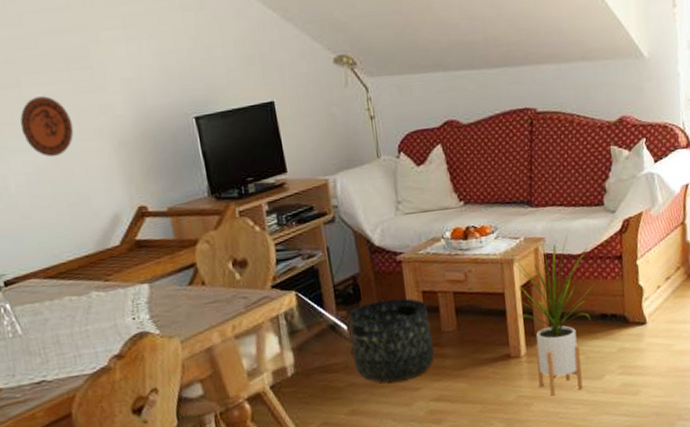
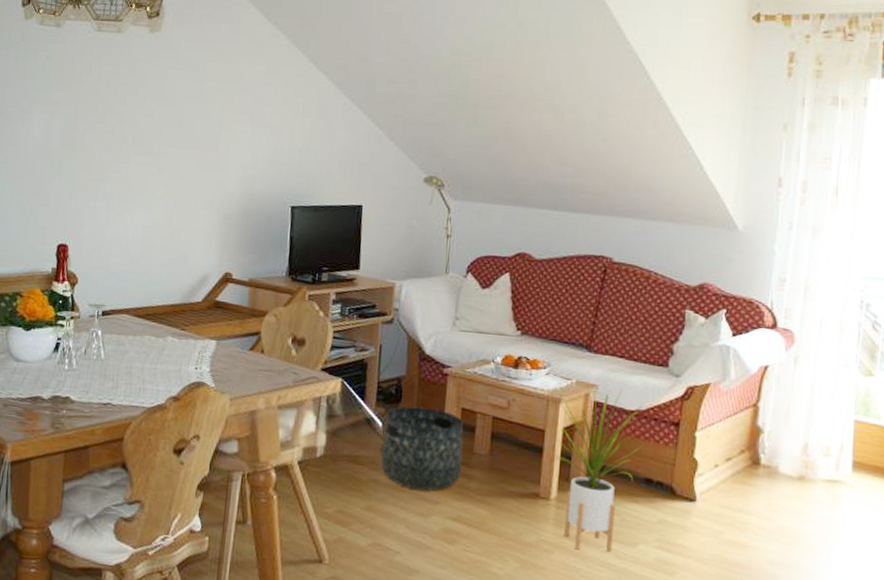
decorative plate: present [20,96,74,157] -> none [150,166,191,218]

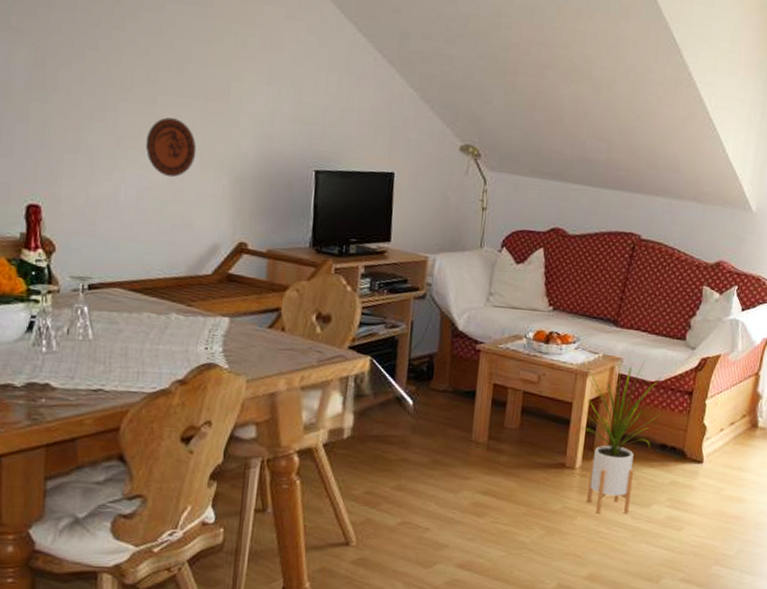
decorative plate: none [150,166,191,218] -> present [145,117,197,178]
basket: present [381,406,465,491] -> none [411,383,496,467]

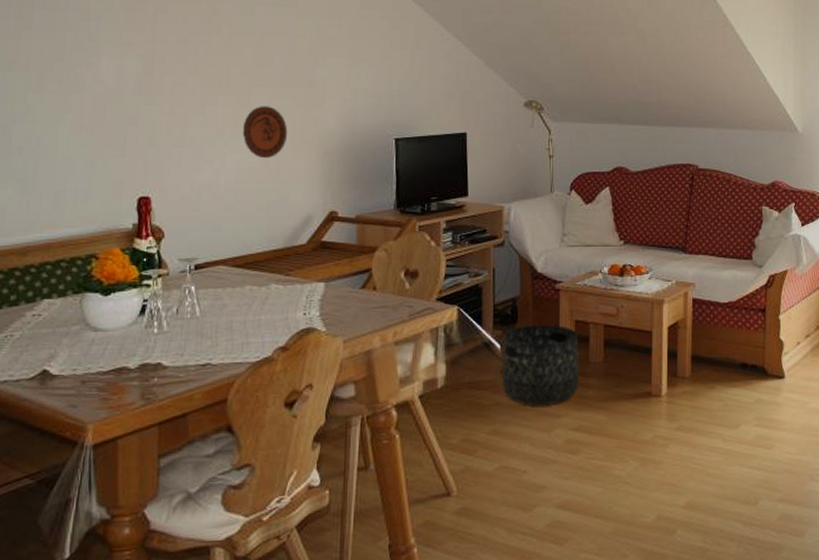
basket: none [411,383,496,467] -> present [502,324,579,406]
house plant: present [581,357,661,514] -> none [662,283,738,440]

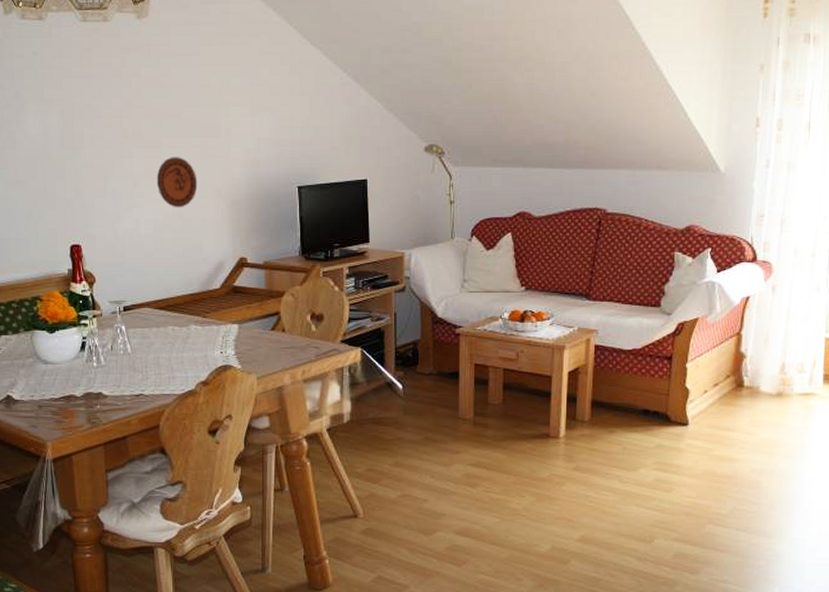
basket: present [502,324,579,406] -> none [403,367,478,443]

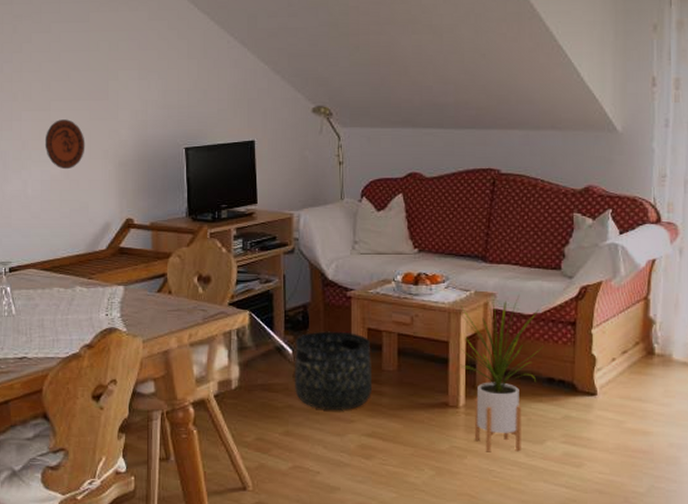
basket: none [403,367,478,443] -> present [294,331,372,411]
house plant: none [562,329,641,479] -> present [460,293,543,452]

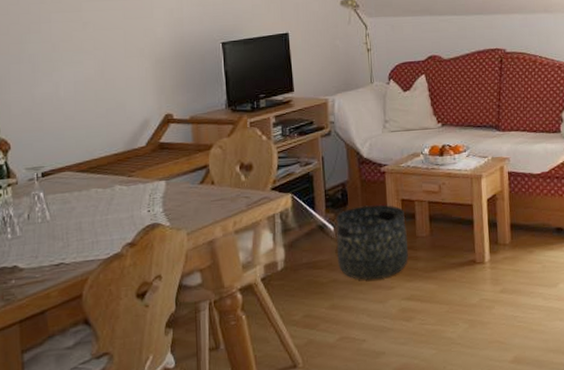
decorative plate: present [44,119,85,170] -> none [76,20,120,70]
house plant: present [460,293,543,452] -> none [480,157,551,301]

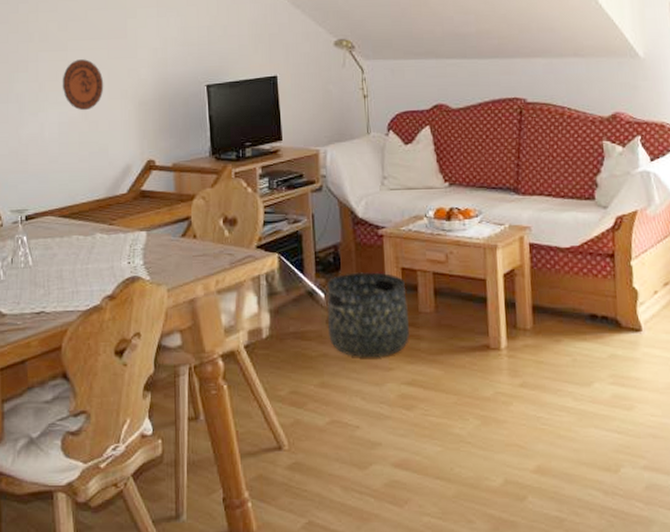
decorative plate: none [76,20,120,70] -> present [62,59,104,111]

